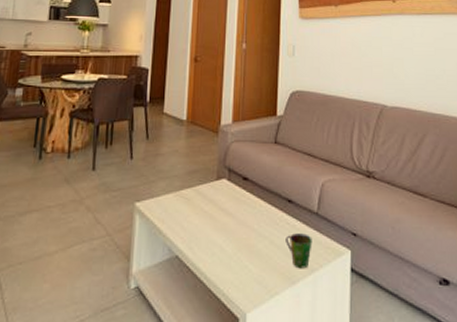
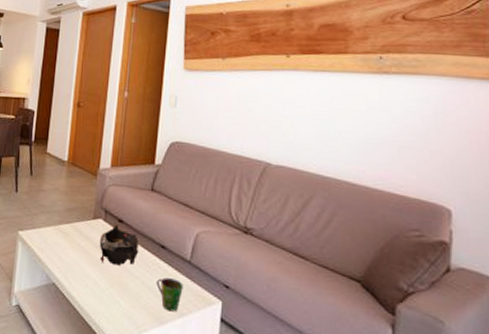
decorative bowl: none [224,182,266,227] -> present [99,223,139,266]

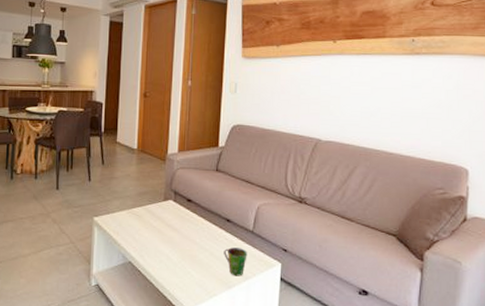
decorative bowl: present [99,223,139,266] -> none [170,203,207,241]

